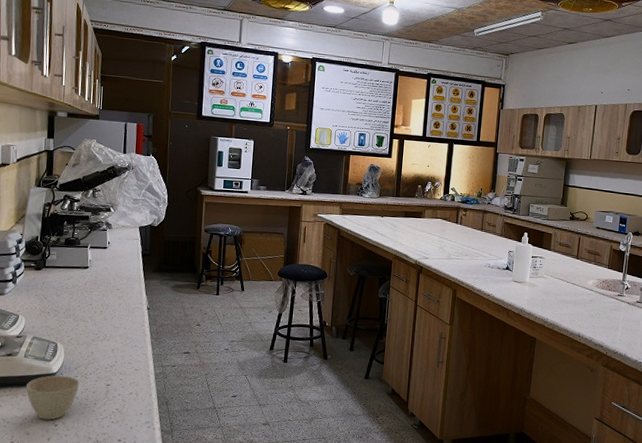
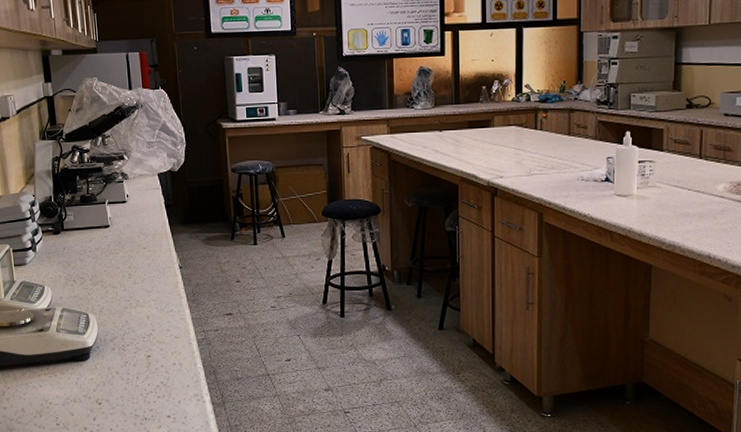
cup: present [26,375,80,420] -> none [63,349,119,398]

